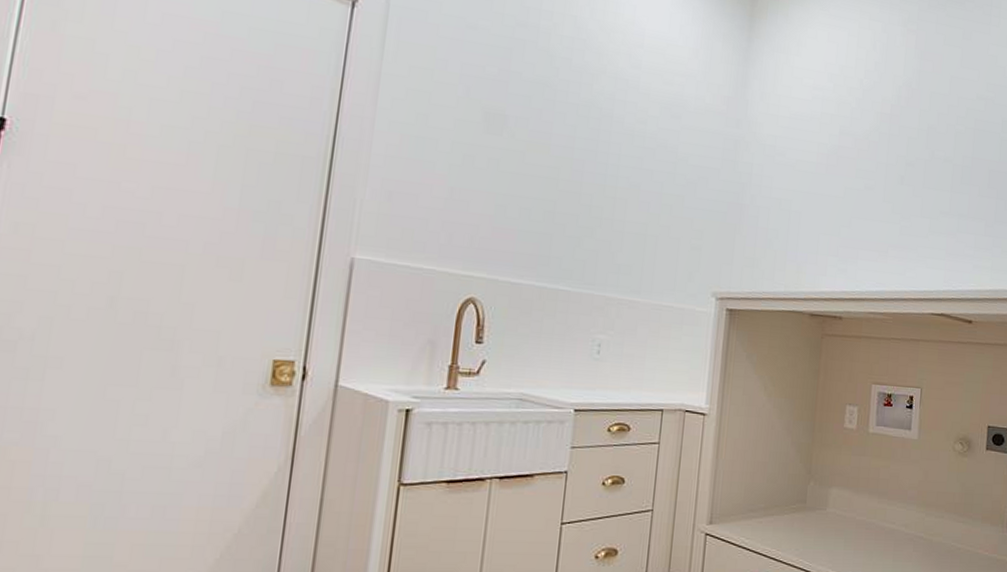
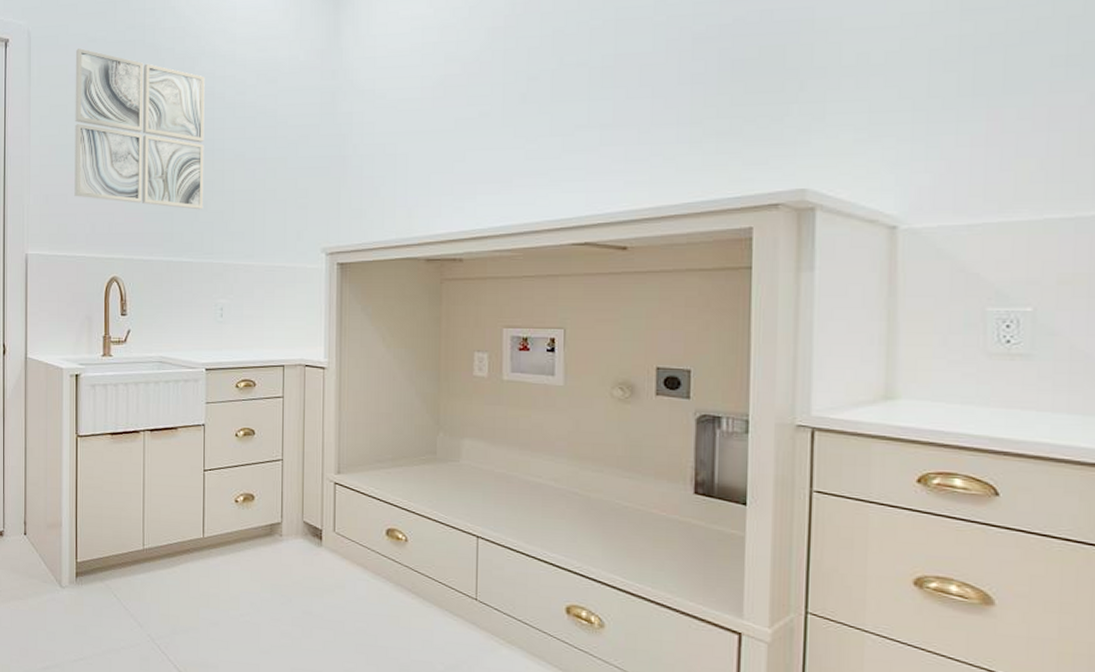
wall art: none [428,32,604,236] -> present [74,48,205,210]

